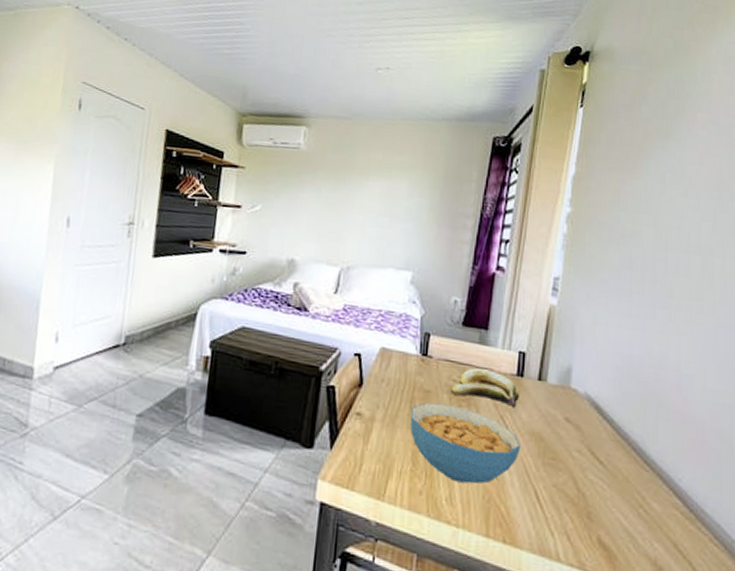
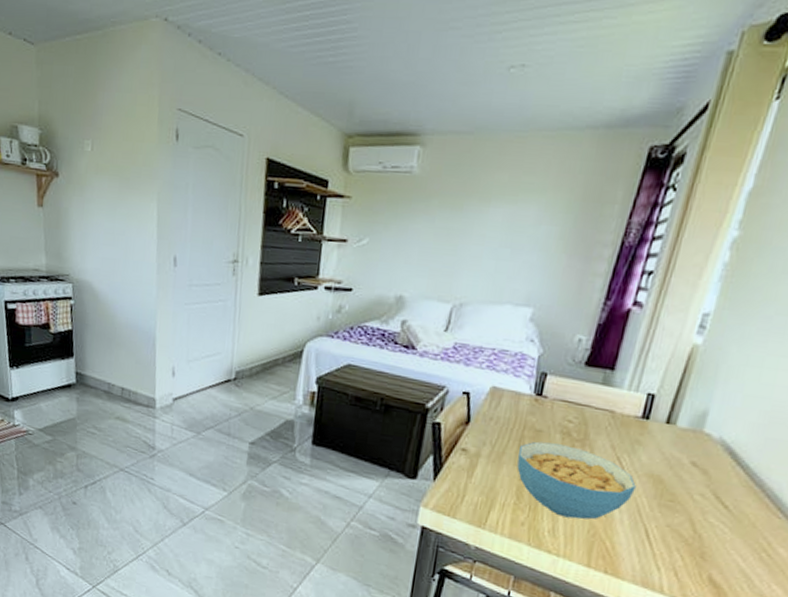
banana: present [450,368,520,407] -> none [563,409,643,449]

